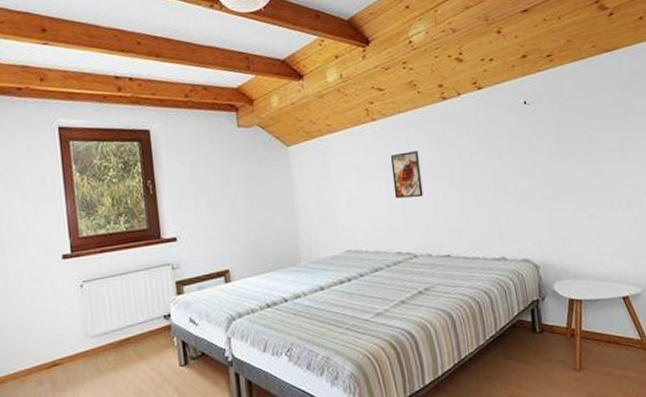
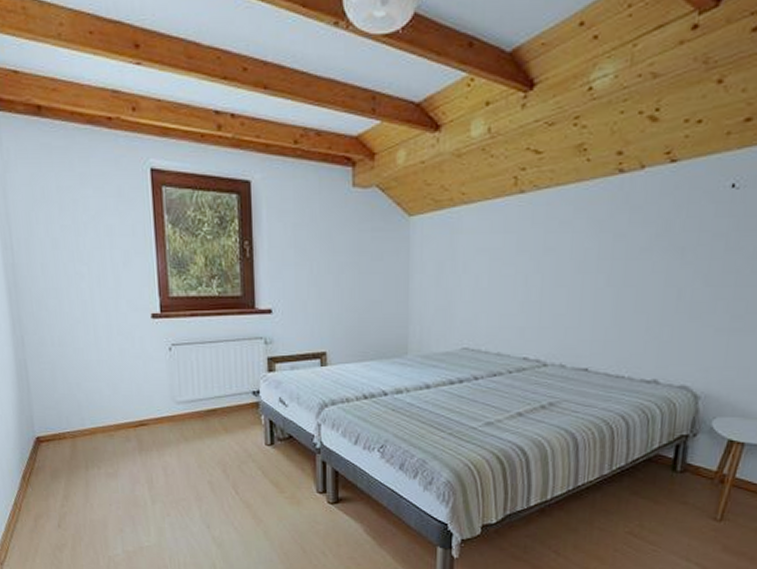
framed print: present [390,151,423,199] -> none [532,237,573,296]

